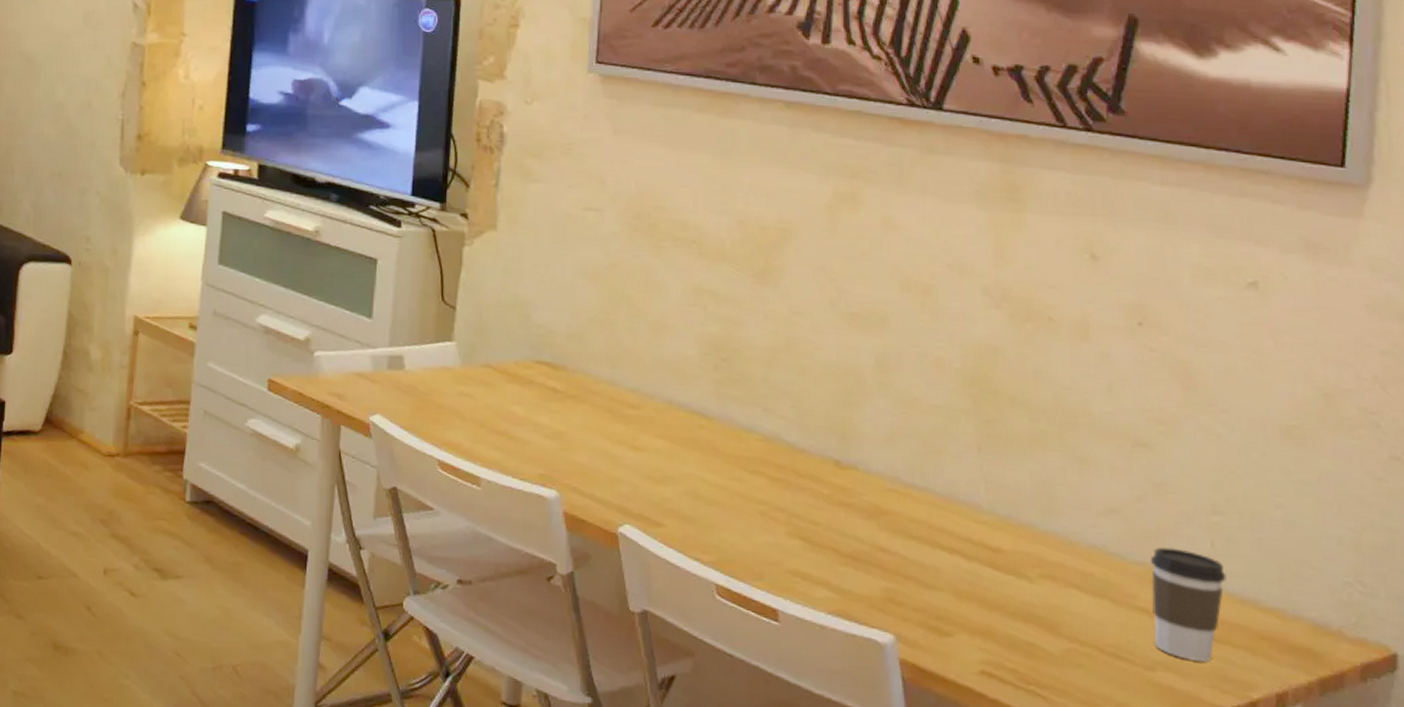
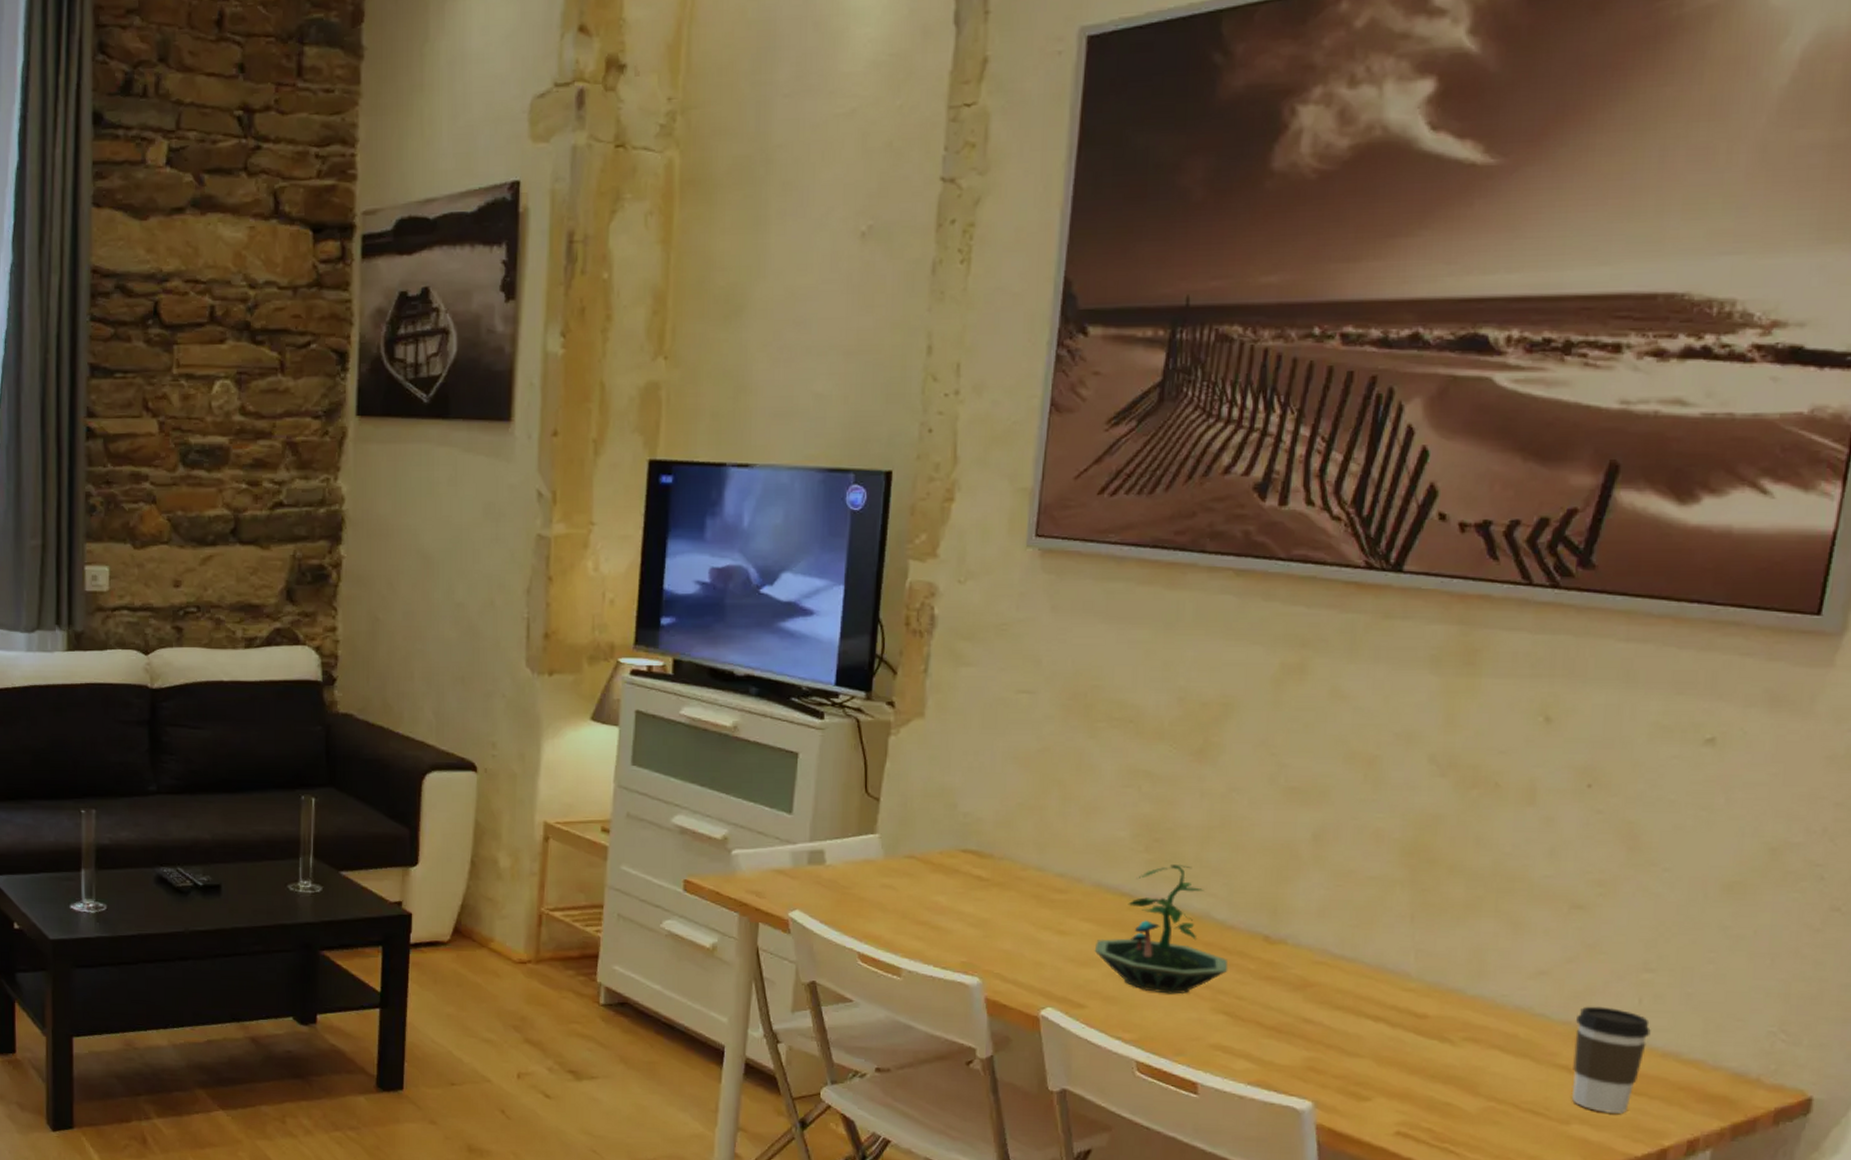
terrarium: none [669,385,802,517] -> present [1094,865,1228,994]

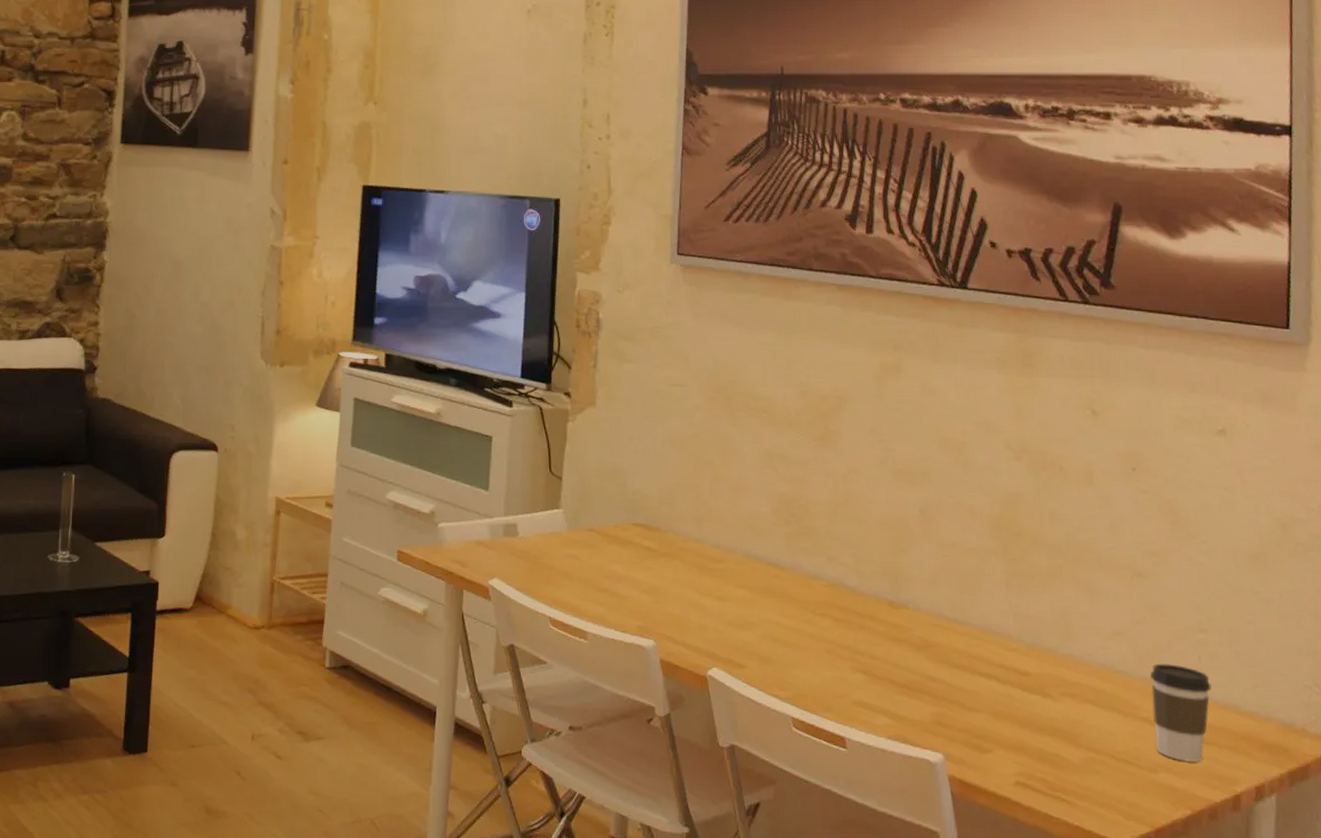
terrarium: present [1094,865,1228,994] -> none [749,537,862,655]

